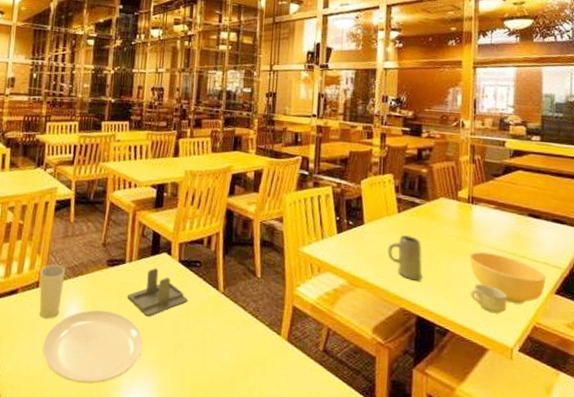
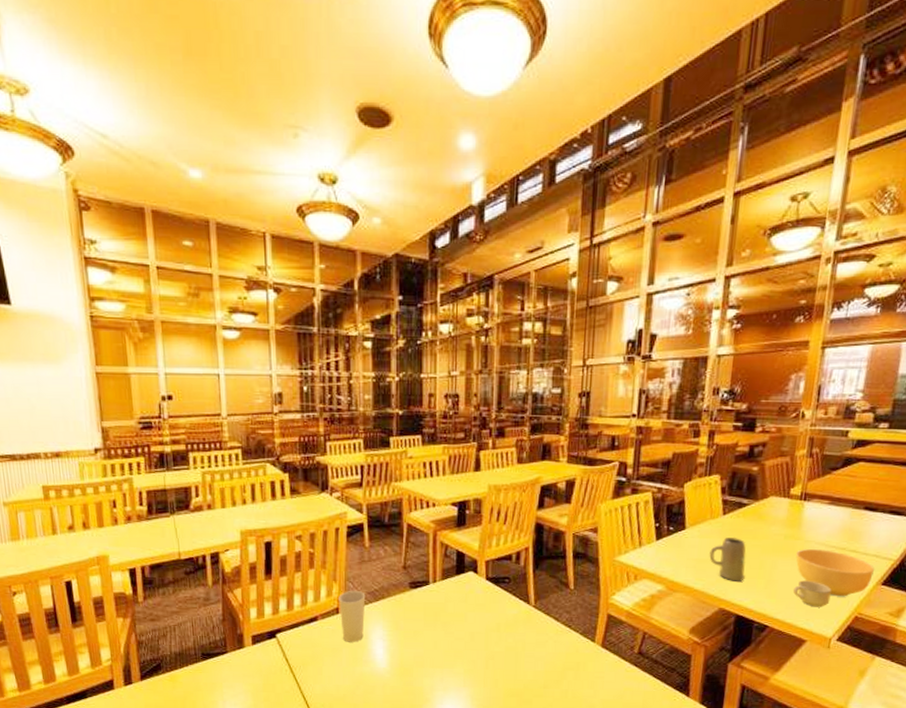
plate: present [42,309,144,384] -> none [350,630,454,698]
napkin holder: present [126,268,188,317] -> none [433,587,497,634]

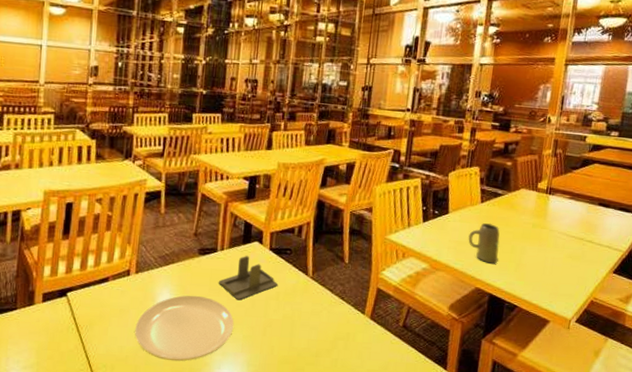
cup: present [339,591,366,642] -> none [130,254,157,304]
plate: none [350,630,454,698] -> present [135,295,234,362]
napkin holder: none [433,587,497,634] -> present [218,256,278,300]
cup: present [792,580,832,607] -> none [538,265,571,291]
bowl: present [796,549,875,596] -> none [541,237,608,282]

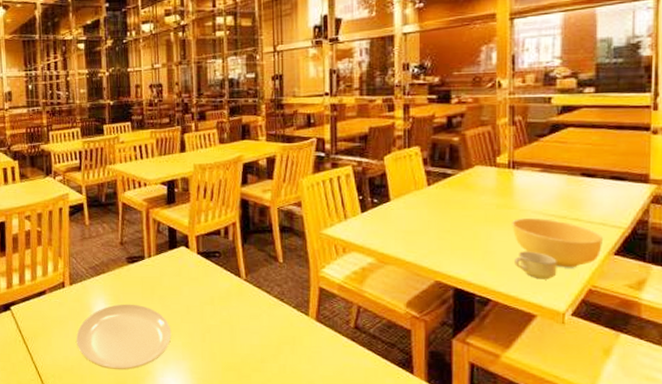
napkin holder: present [218,256,278,300] -> none [150,261,210,307]
beer mug: present [468,223,500,264] -> none [418,207,459,253]
cup: none [538,265,571,291] -> present [513,251,557,280]
bowl: none [541,237,608,282] -> present [512,219,604,267]

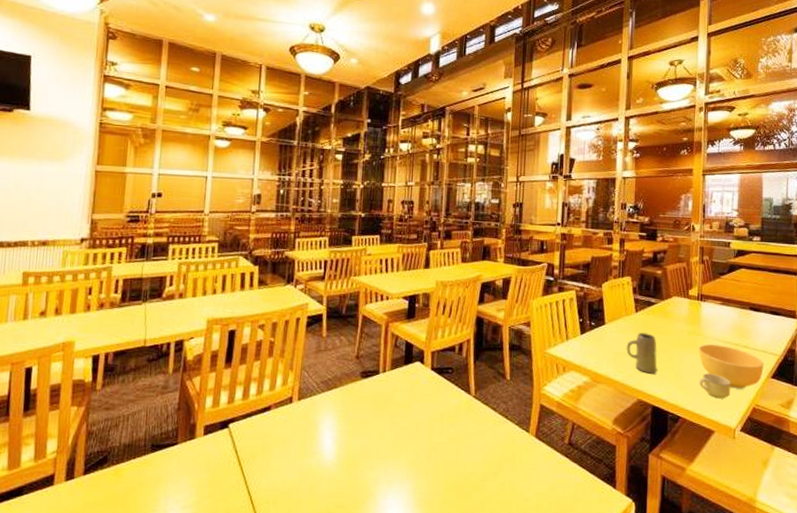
plate: present [76,304,172,370] -> none [298,420,399,493]
beer mug: none [418,207,459,253] -> present [626,332,658,374]

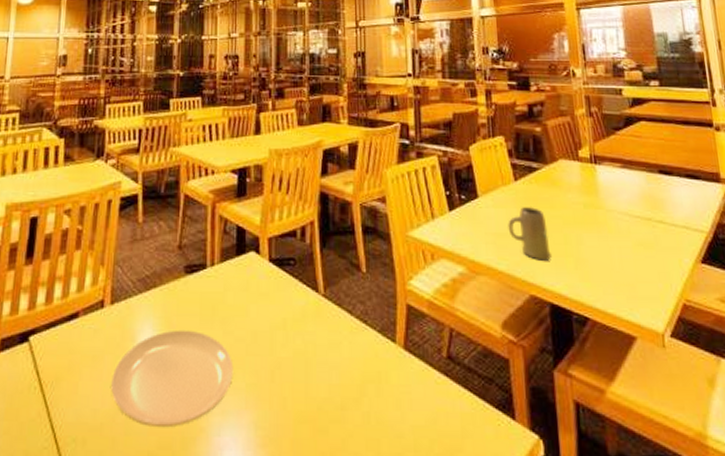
plate: none [298,420,399,493] -> present [111,329,234,428]
bowl: present [698,344,765,388] -> none [600,220,689,277]
cup: present [698,373,731,399] -> none [606,258,651,293]

